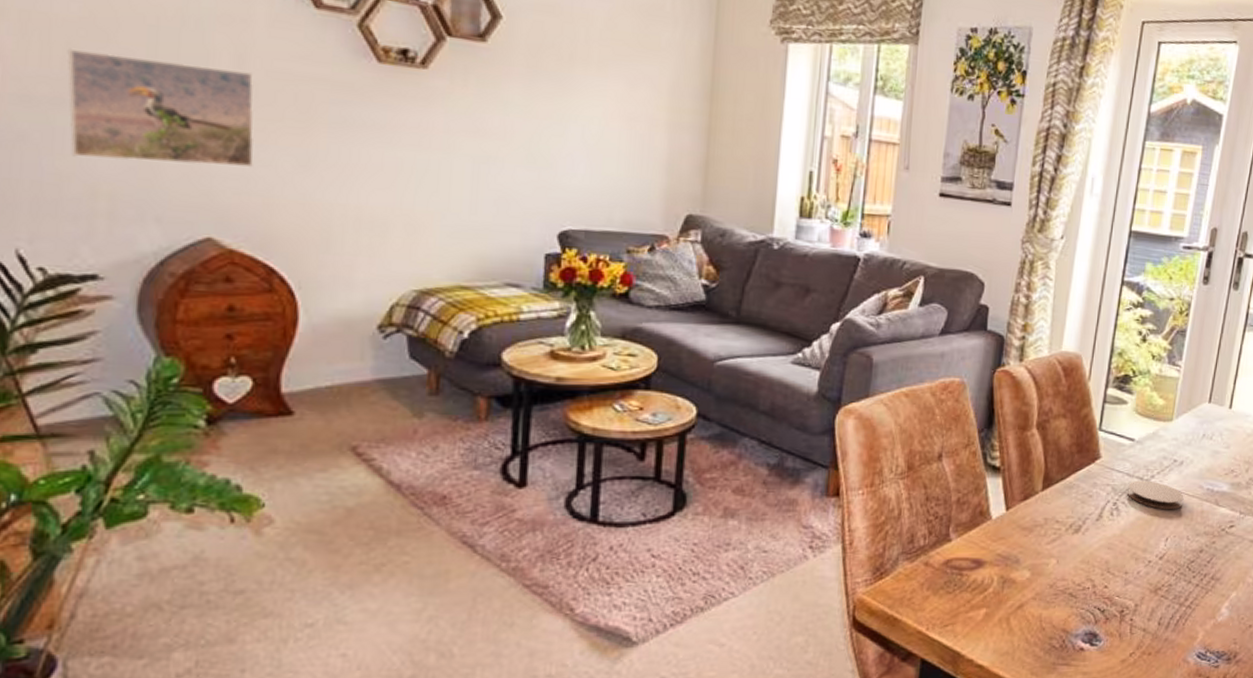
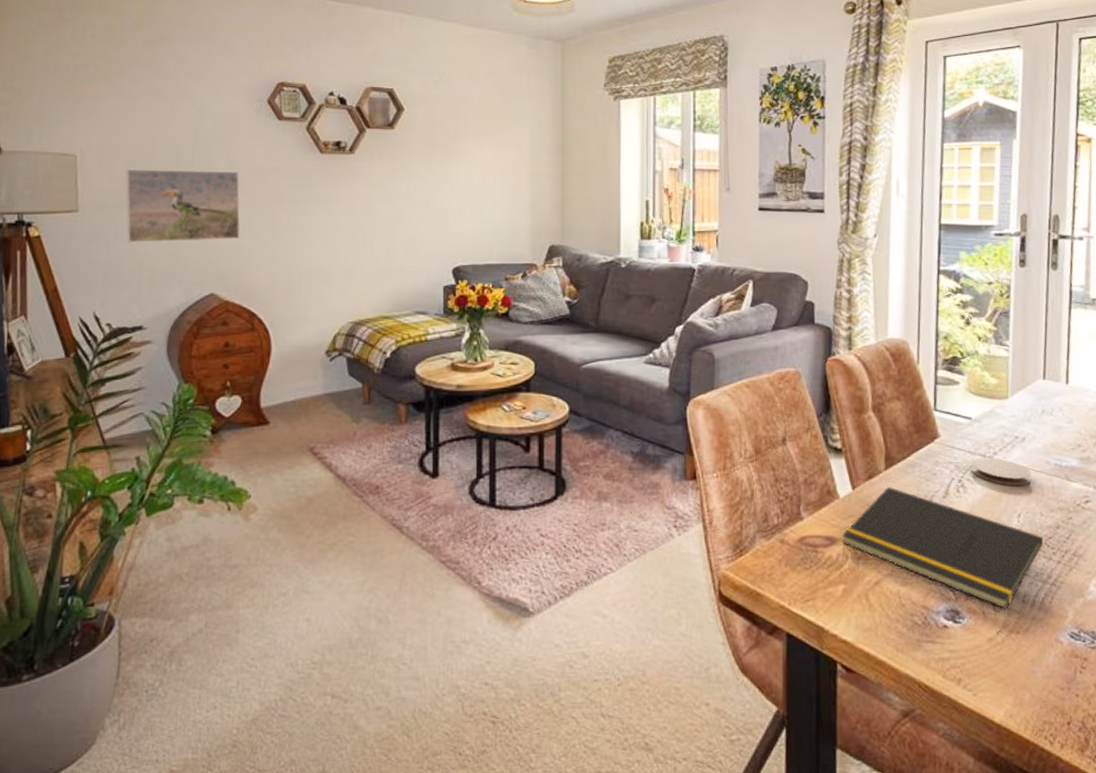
notepad: none [990,509,1187,631] -> present [842,487,1044,609]

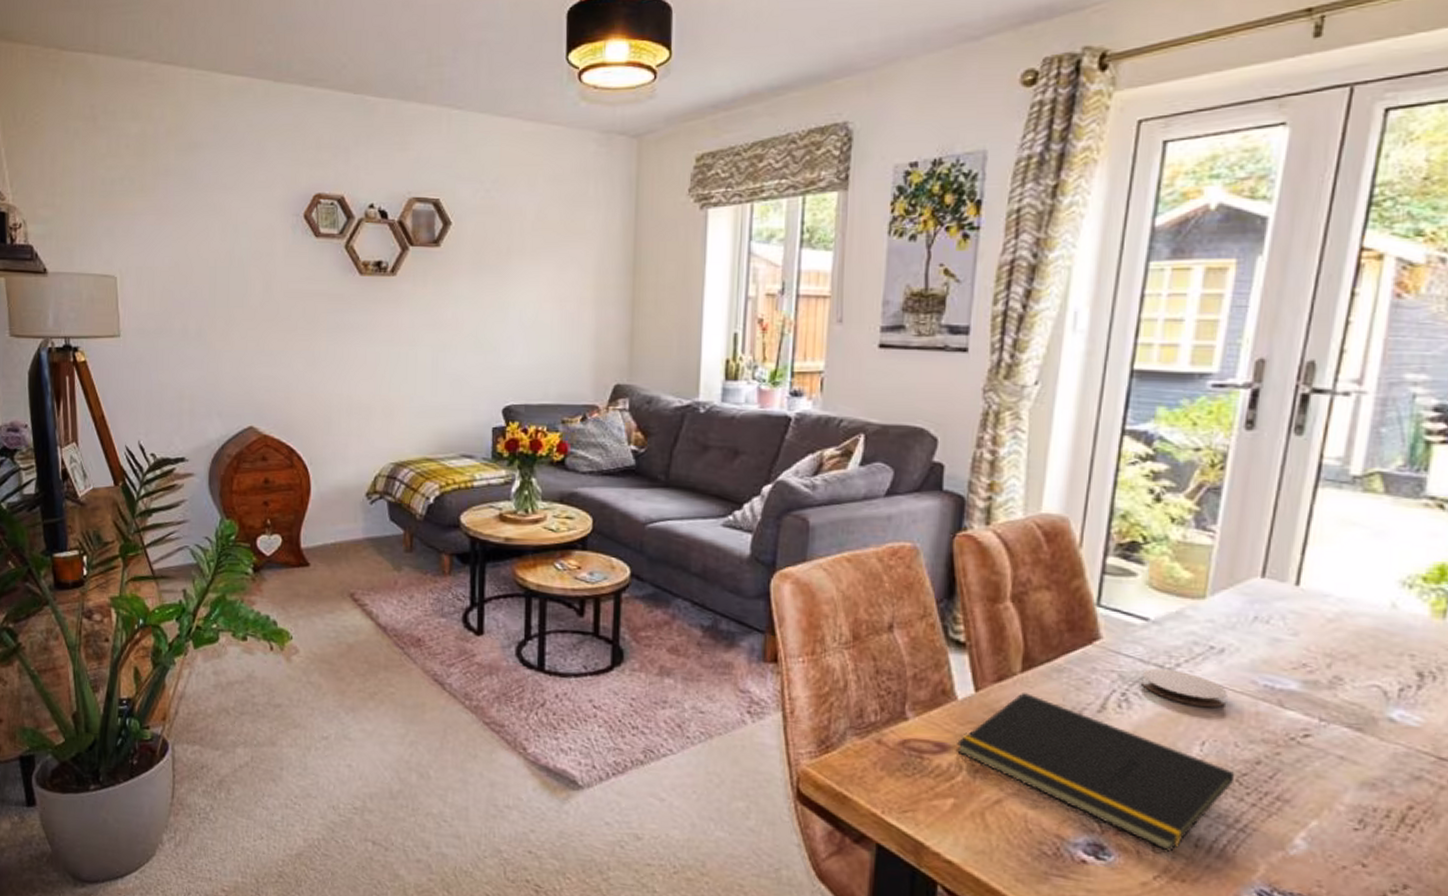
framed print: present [125,169,241,243] -> none [163,292,278,371]

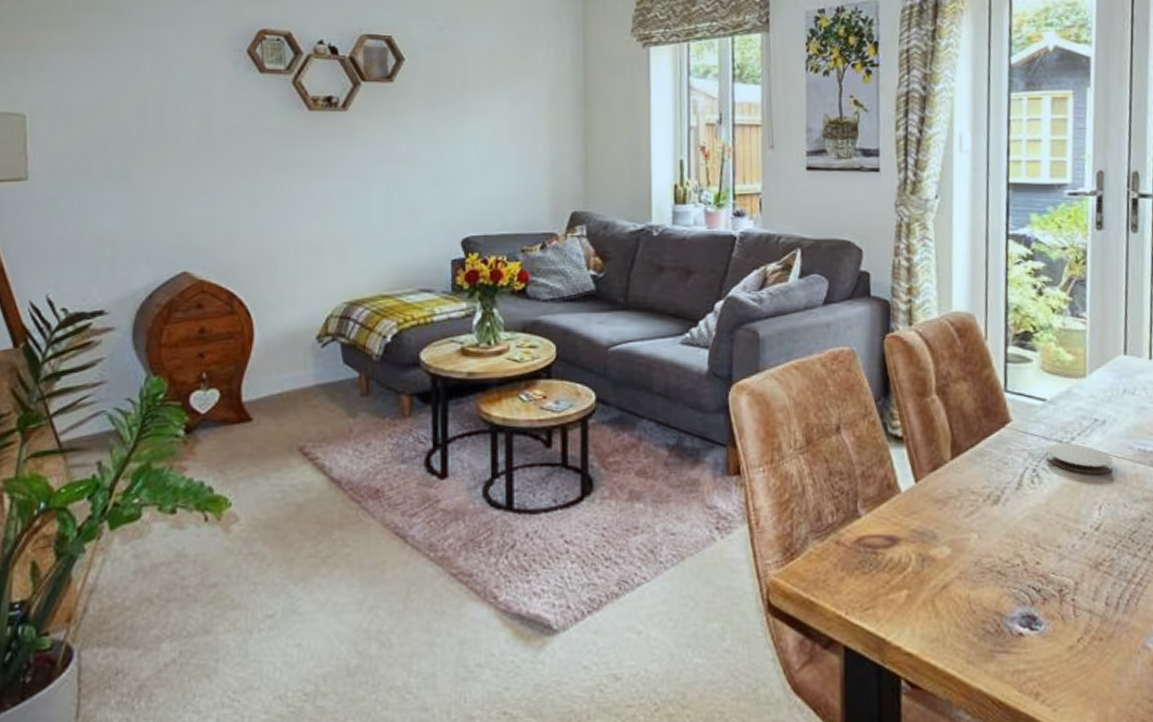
notepad: present [957,693,1235,852] -> none [905,479,1128,613]

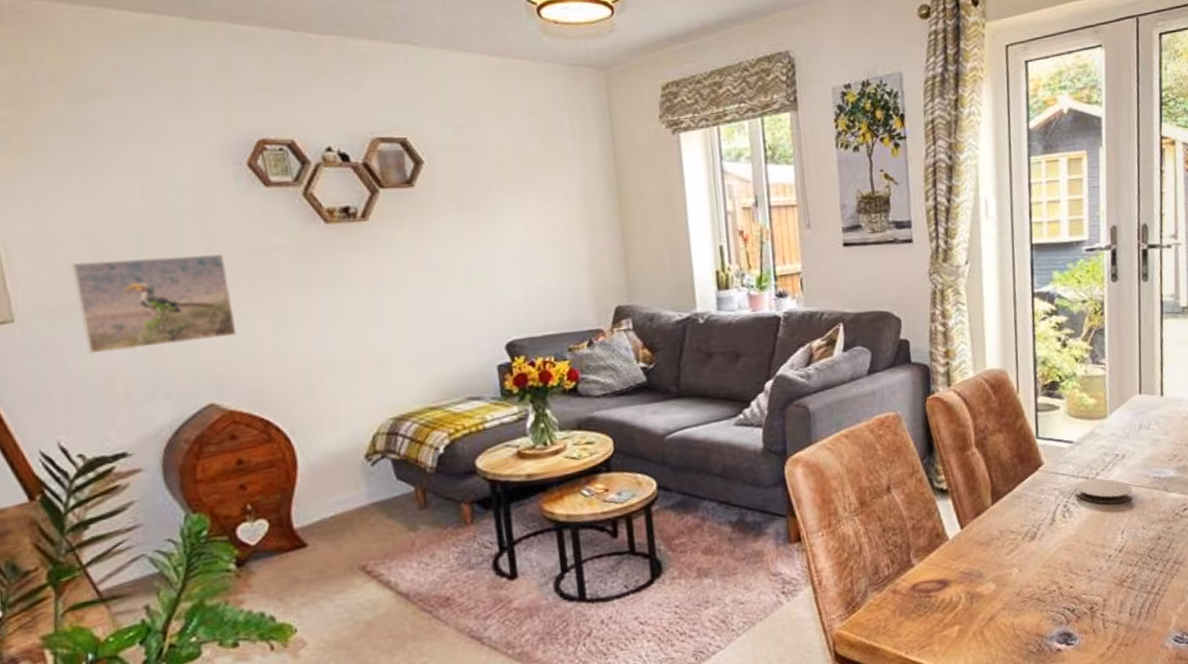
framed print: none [83,130,217,215] -> present [70,254,237,354]

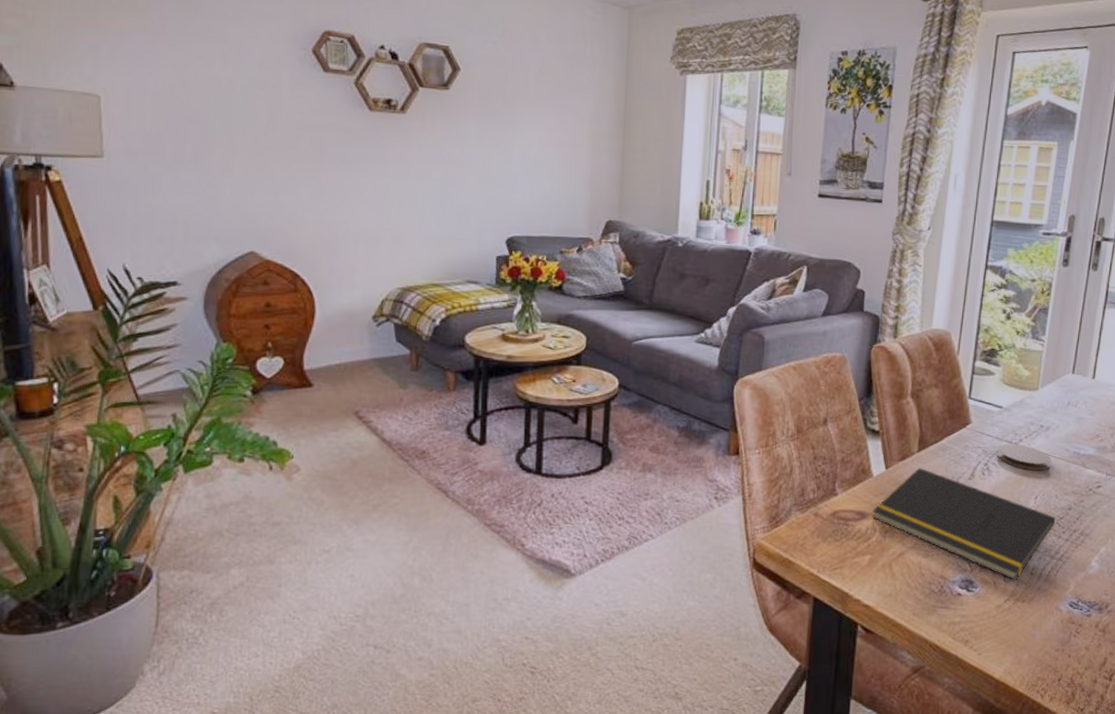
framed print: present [70,254,237,354] -> none [155,115,283,197]
notepad: none [954,521,1147,625] -> present [872,468,1056,580]

